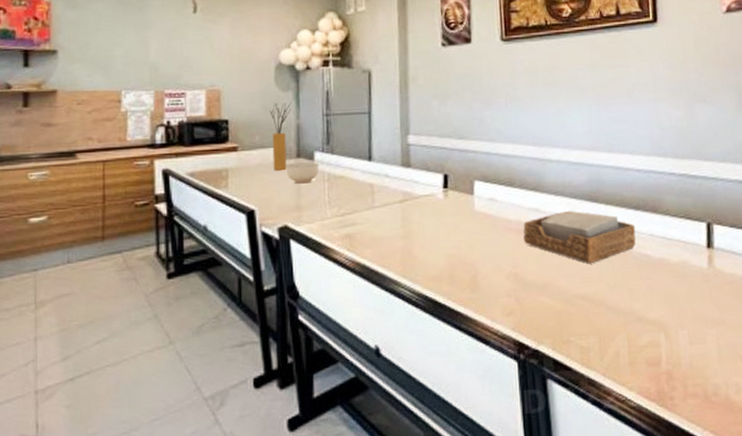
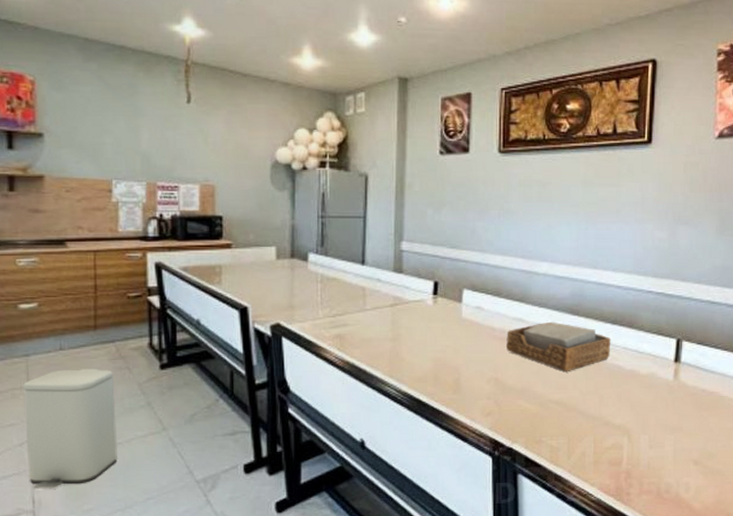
pedal bin: none [30,281,123,413] -> present [23,369,117,489]
vase: present [270,102,292,170] -> none [265,202,287,269]
bowl: present [286,162,319,184] -> none [279,263,313,284]

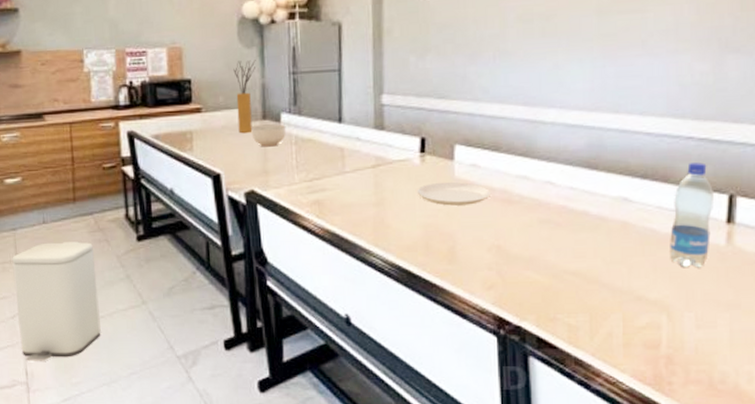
vase: none [265,202,287,269] -> present [233,60,256,133]
bowl: none [279,263,313,284] -> present [251,124,286,147]
plate: none [429,321,491,342] -> present [417,182,490,206]
napkin holder: present [506,321,611,371] -> none [509,178,641,237]
bottle: none [632,312,666,399] -> present [670,163,713,268]

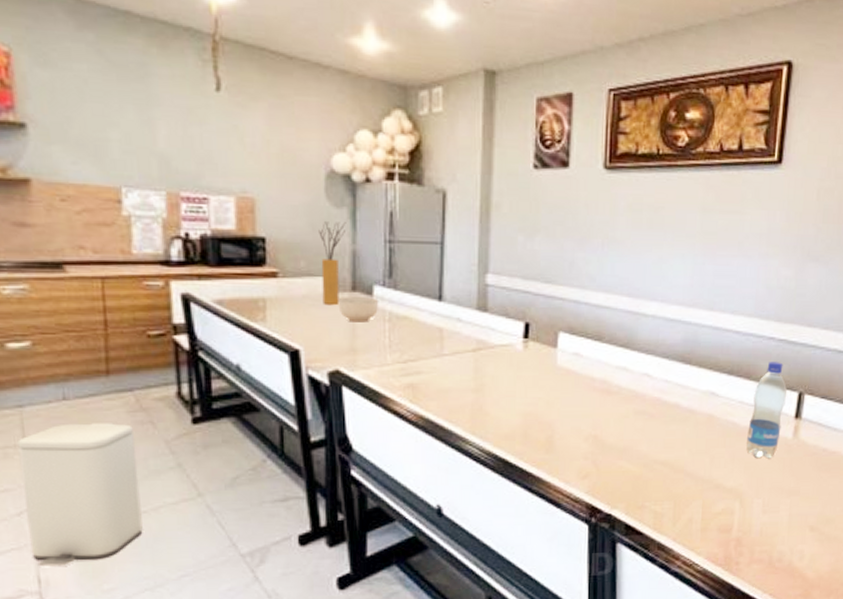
plate: present [417,182,490,206] -> none [518,369,591,394]

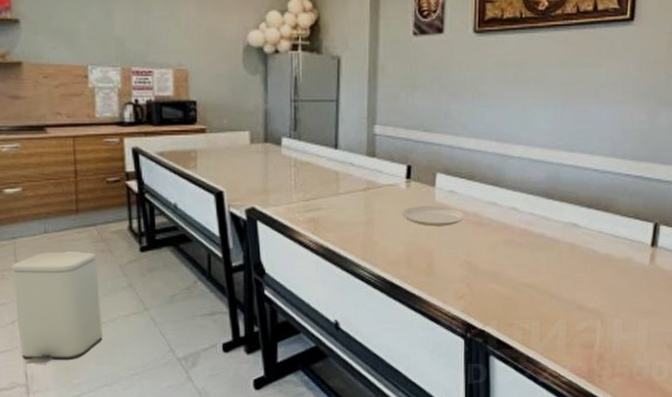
vase: present [318,221,346,304] -> none [238,86,260,154]
bowl: present [338,297,379,322] -> none [253,147,286,168]
plate: none [518,369,591,394] -> present [402,205,465,226]
bottle: present [746,362,787,459] -> none [606,196,643,283]

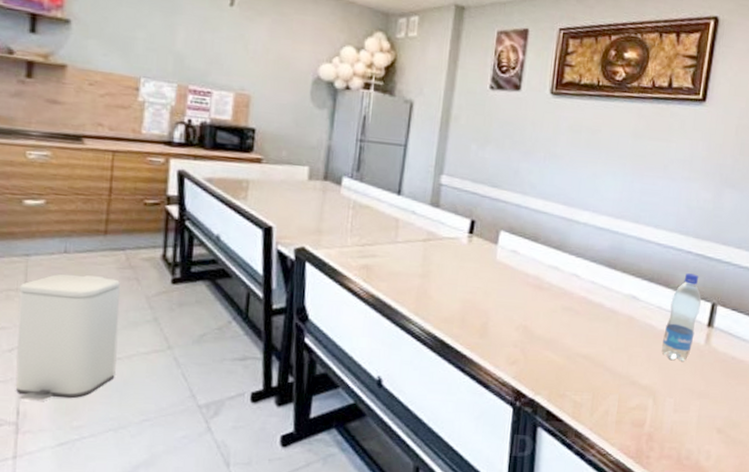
plate: present [402,205,465,226] -> none [460,262,525,287]
bottle: none [606,196,643,283] -> present [661,273,701,362]

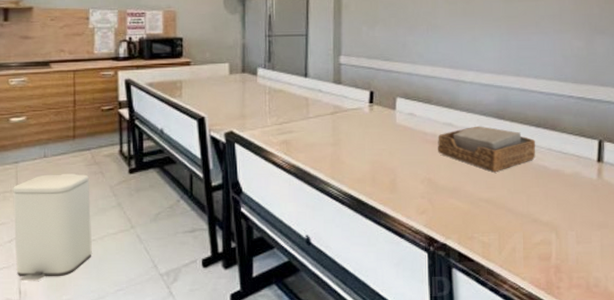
napkin holder: none [539,273,646,326] -> present [438,126,536,172]
bottle: present [661,273,701,362] -> none [557,116,588,197]

